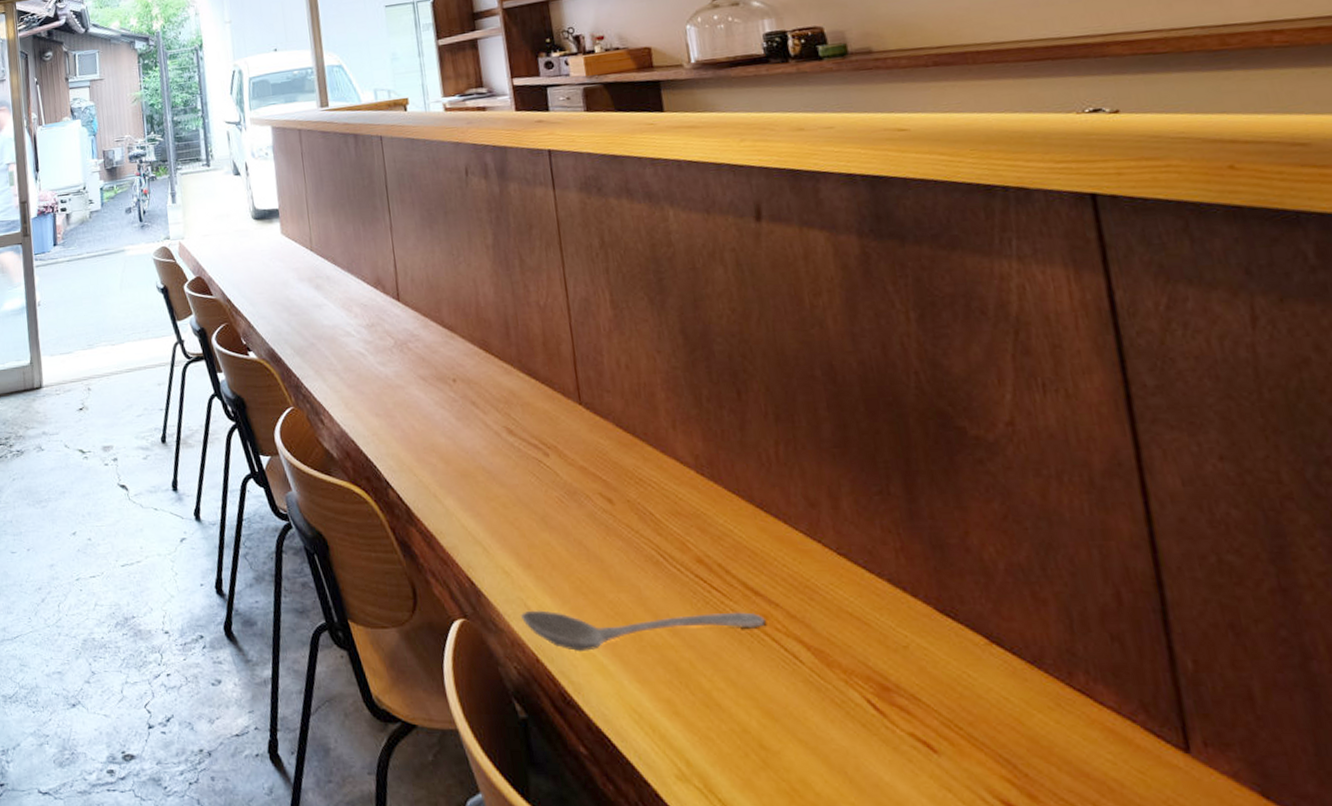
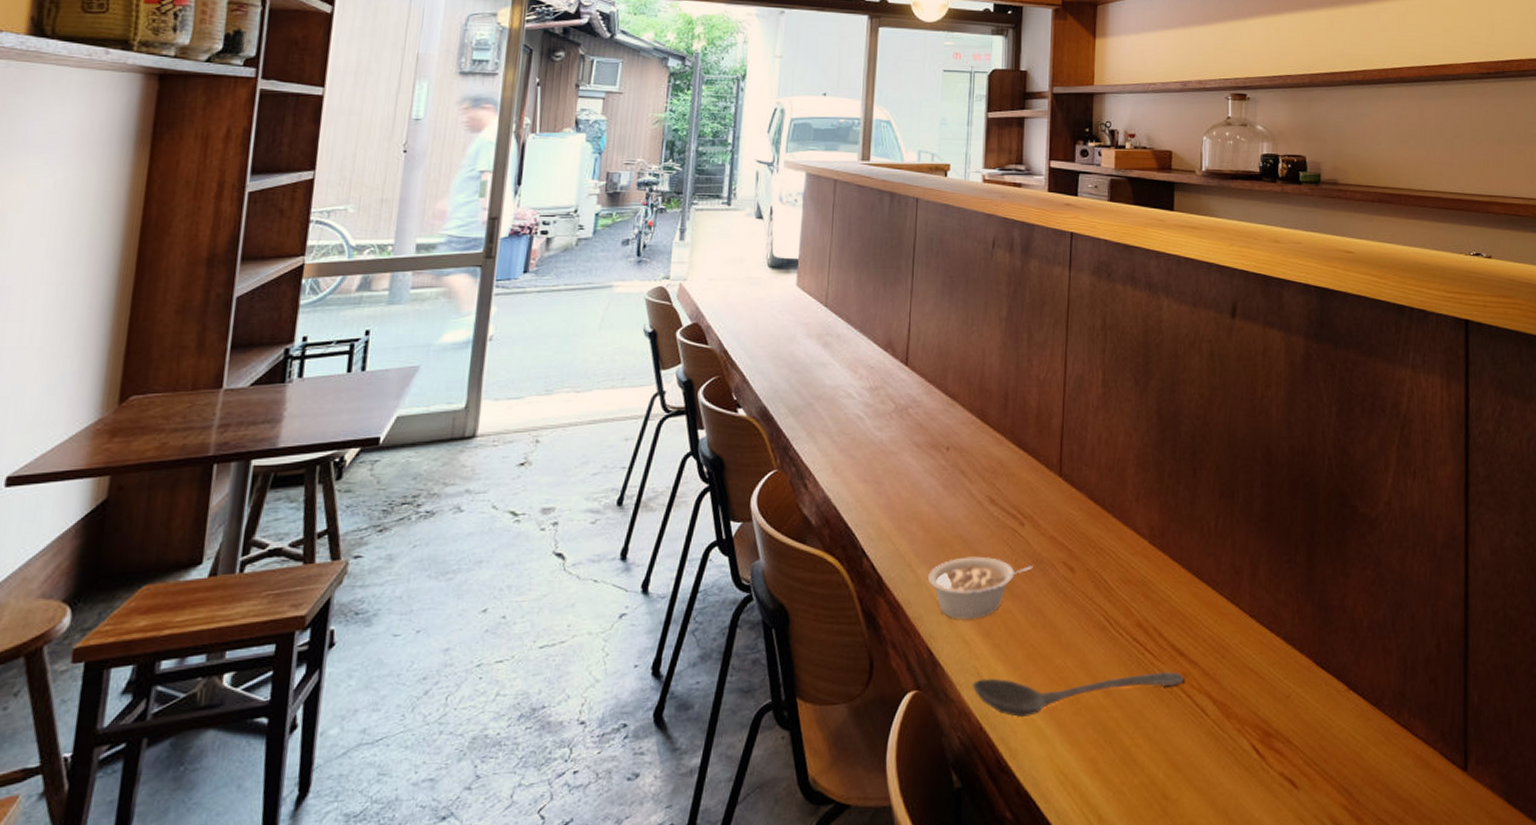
legume: none [456,487,566,551] -> present [928,556,1033,621]

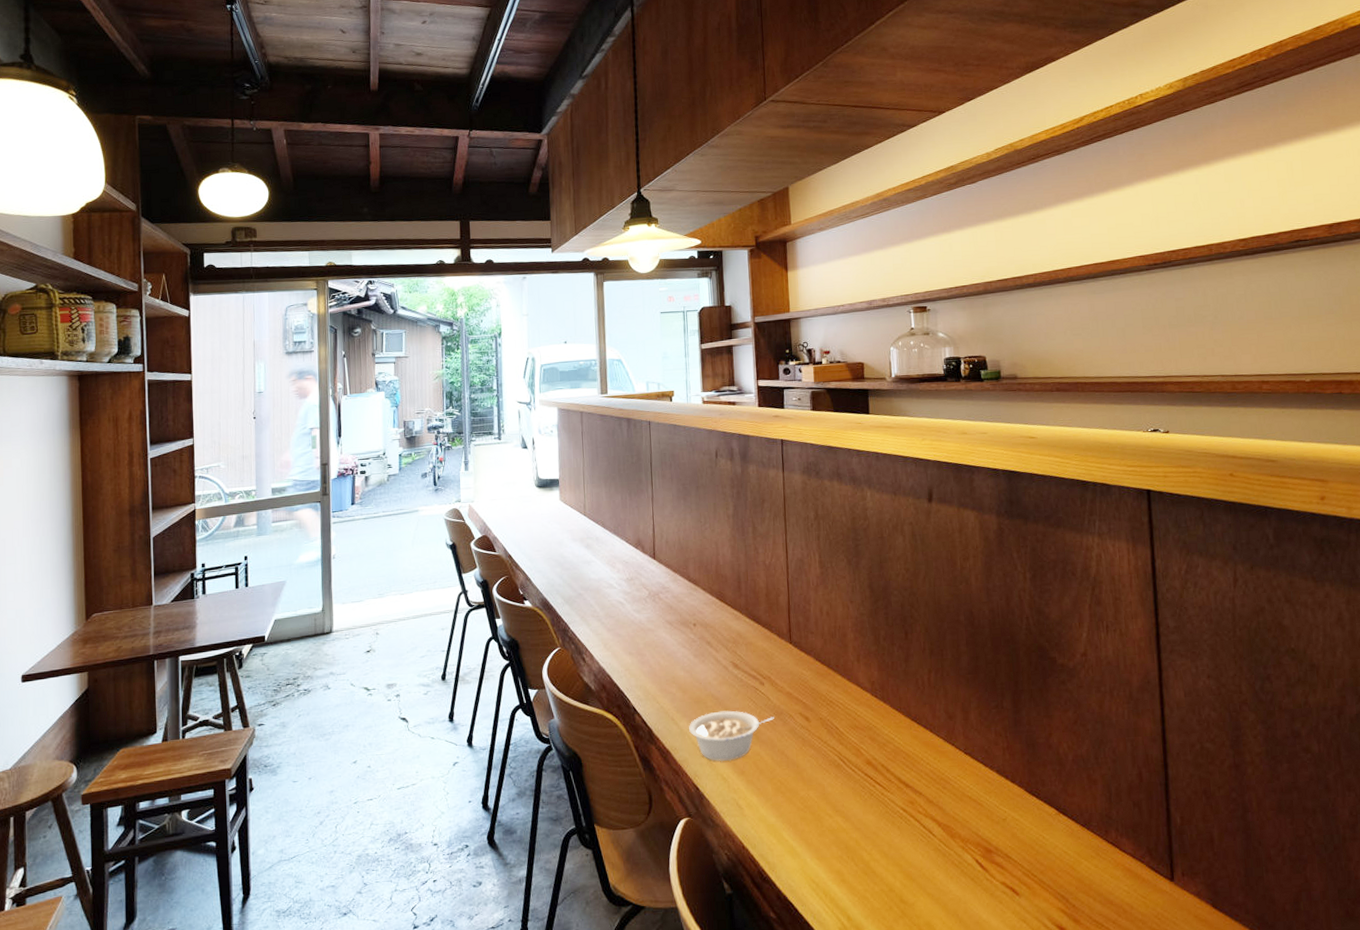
stirrer: present [972,671,1184,718] -> none [732,800,912,839]

